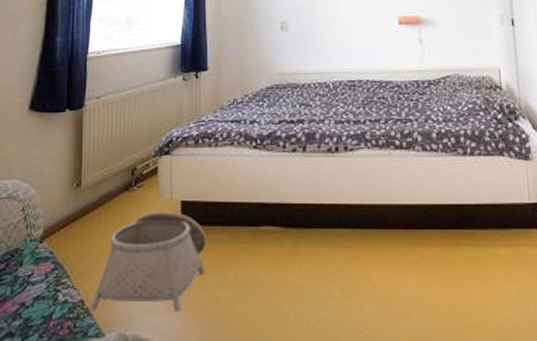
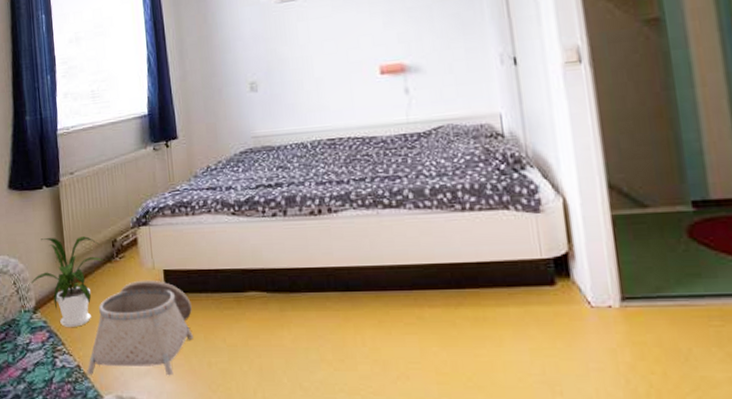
house plant: none [39,163,122,258] -> present [29,236,105,327]

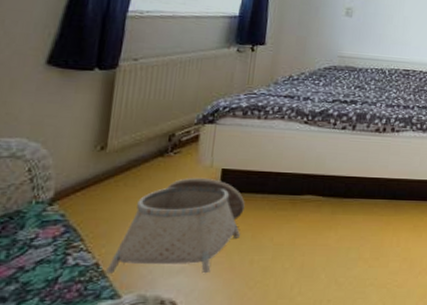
house plant: present [29,236,105,327] -> none [50,124,156,222]

